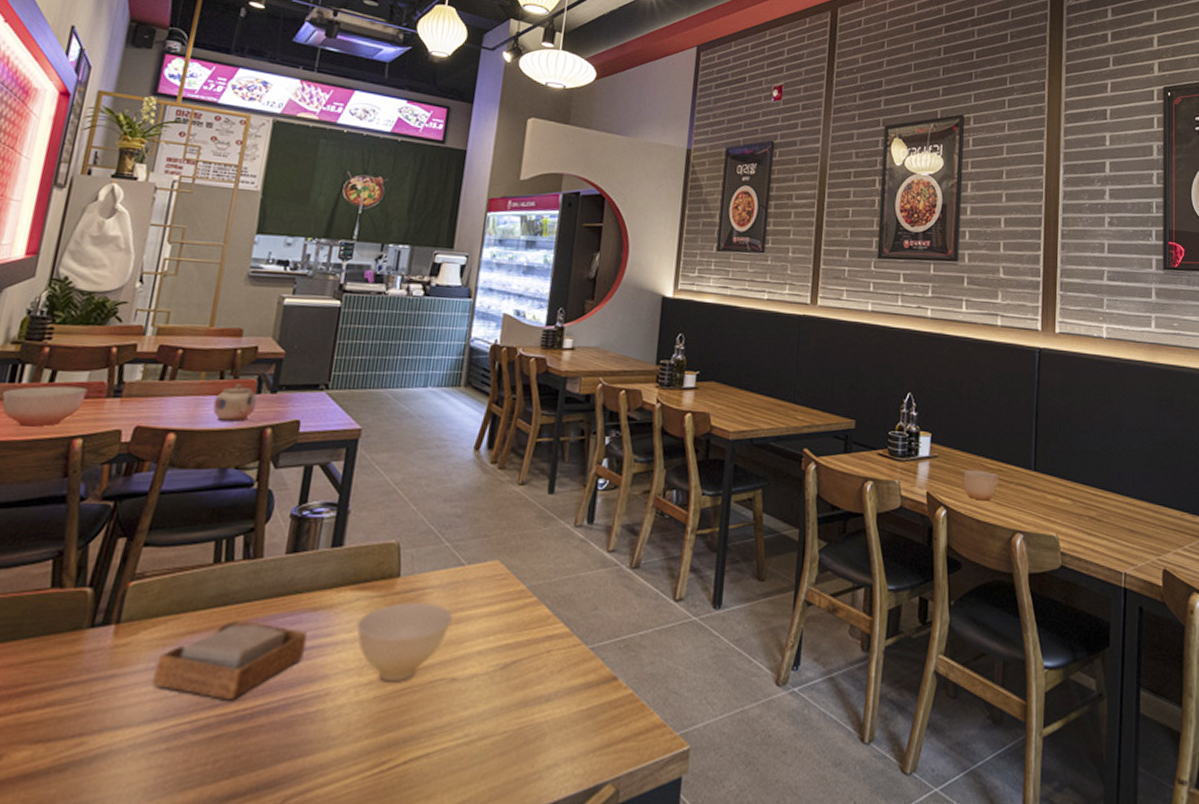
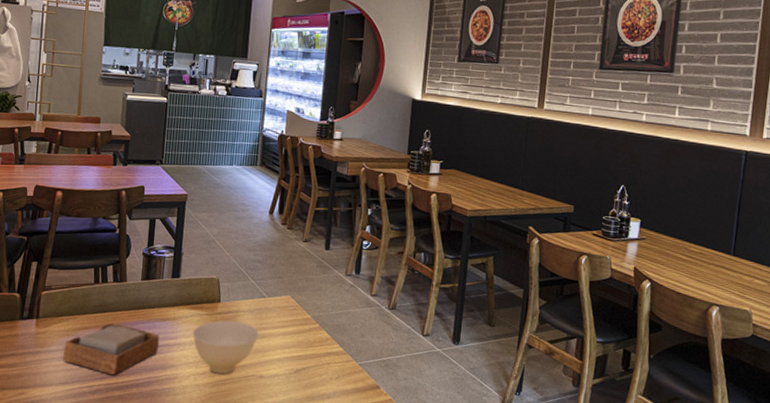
teapot: present [212,384,258,422] -> none [84,158,114,185]
teacup: present [963,469,999,501] -> none [666,251,700,278]

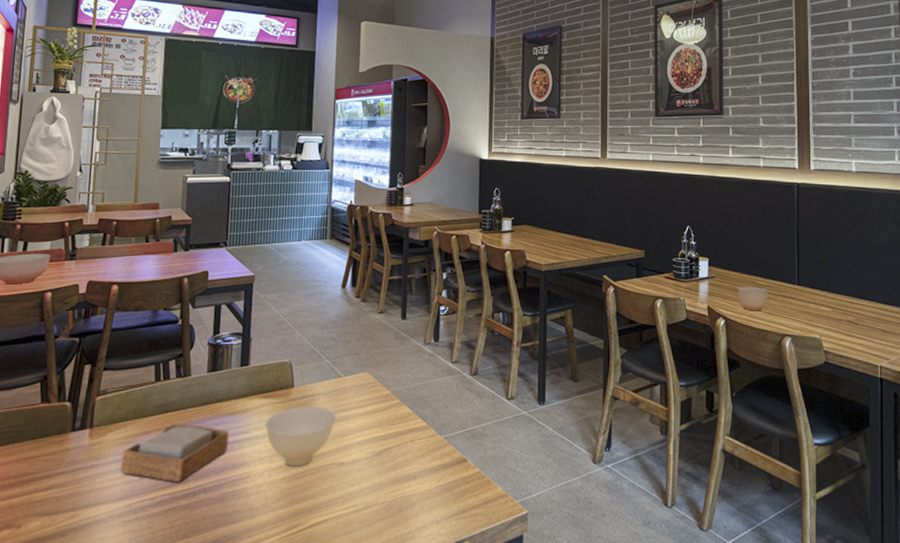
teacup: none [666,251,700,278] -> present [737,286,768,311]

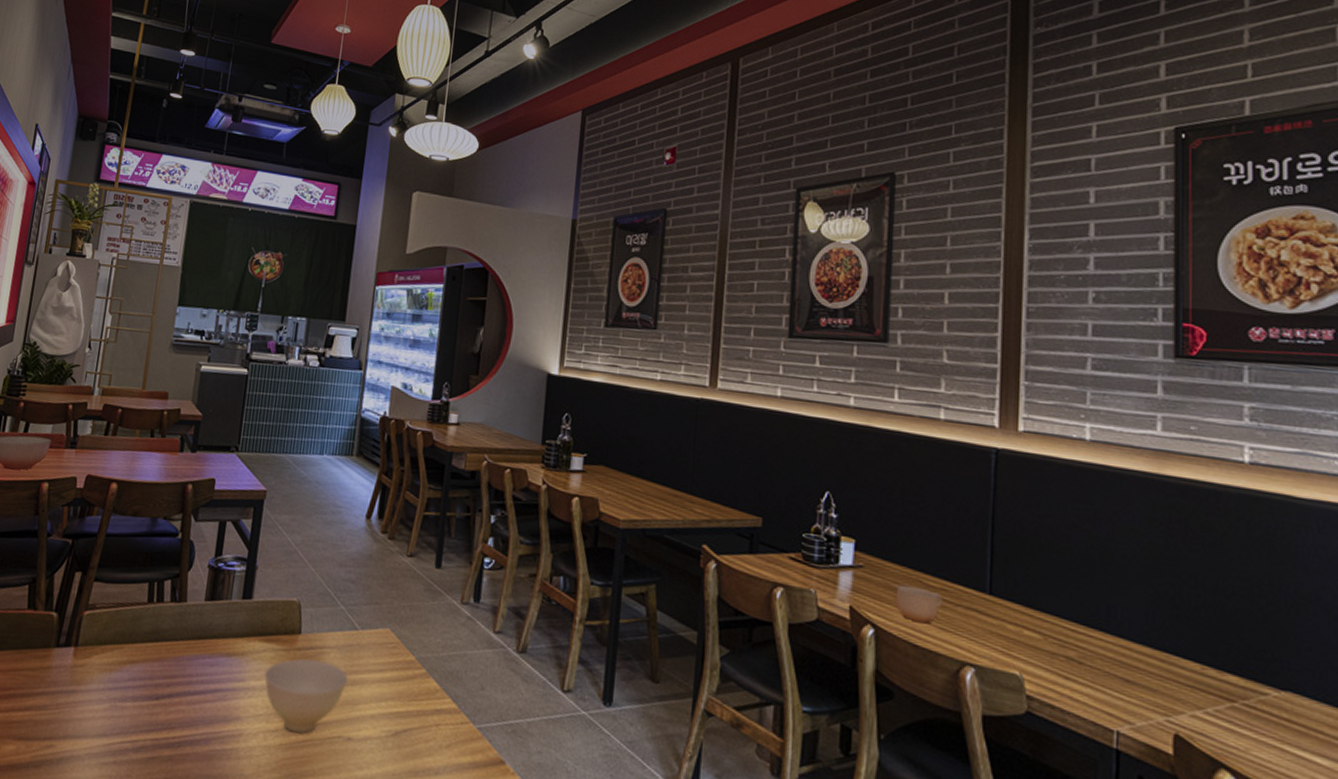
napkin holder: present [121,423,230,483] -> none [103,655,224,728]

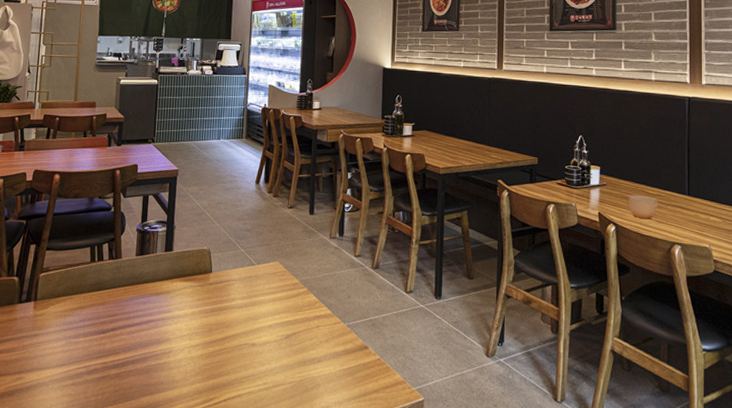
bowl: present [264,658,349,734] -> none [186,289,250,345]

